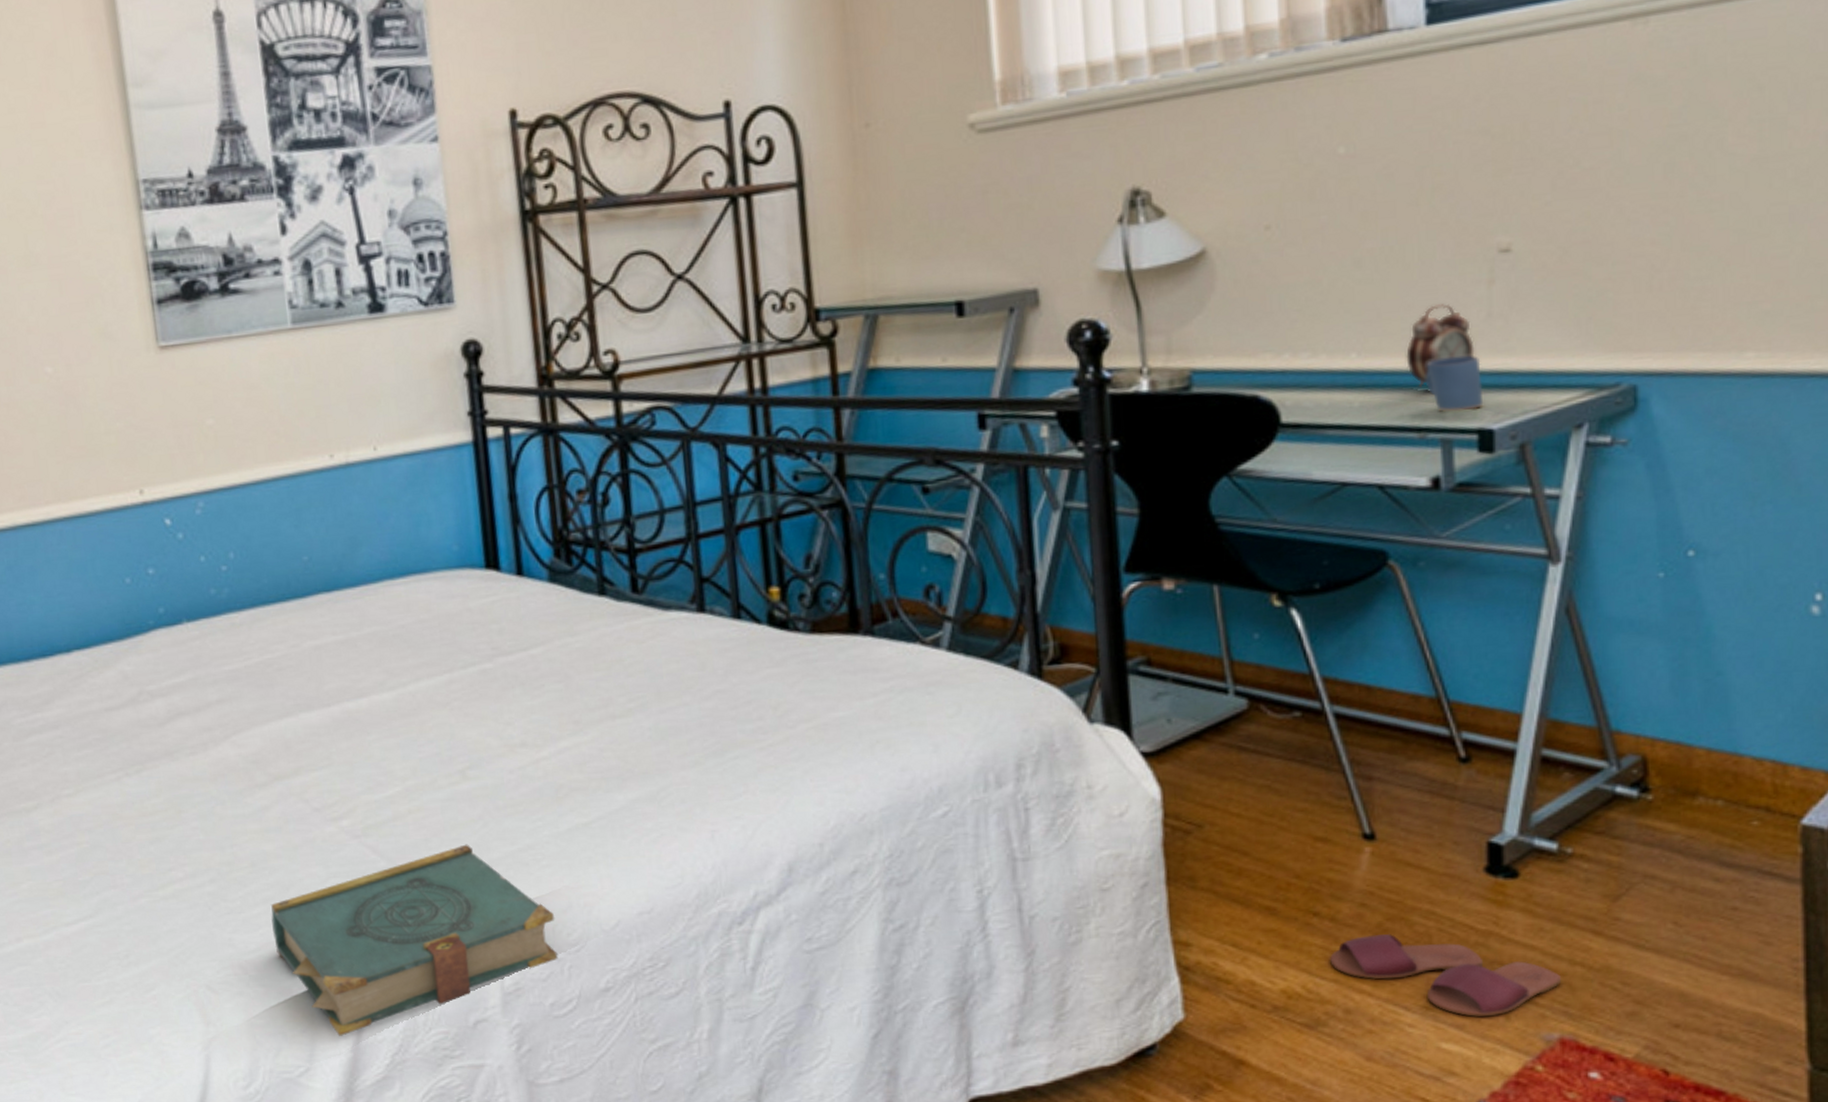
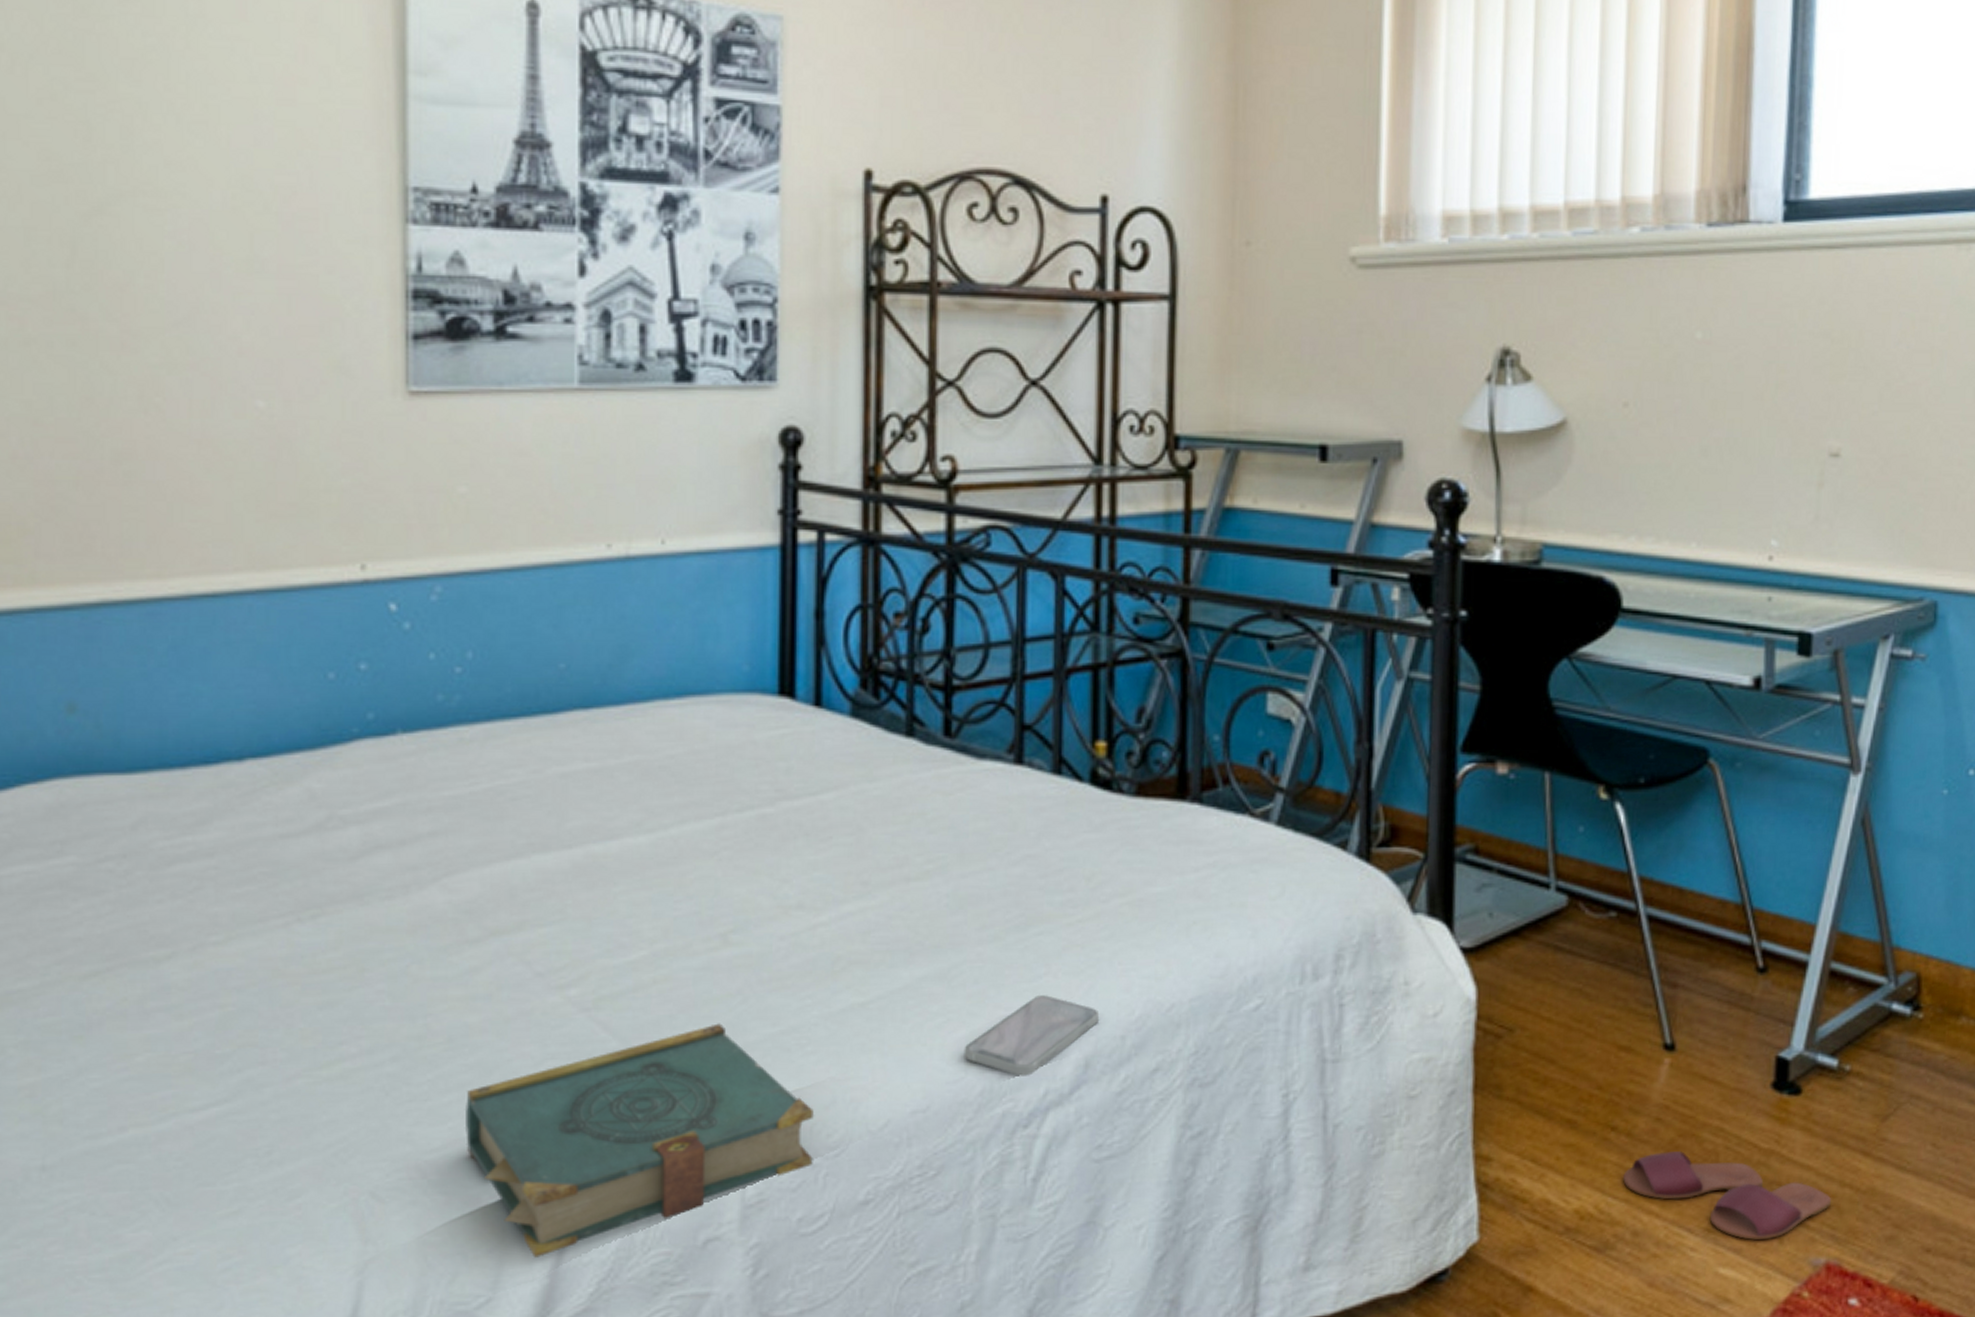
smartphone: none [678,810,798,881] -> present [964,995,1100,1076]
alarm clock: present [1406,303,1475,388] -> none [1740,502,1802,584]
mug: present [1426,354,1484,412] -> none [1756,556,1806,612]

